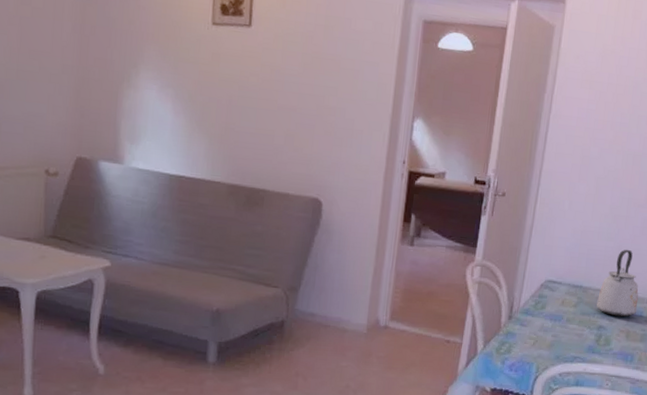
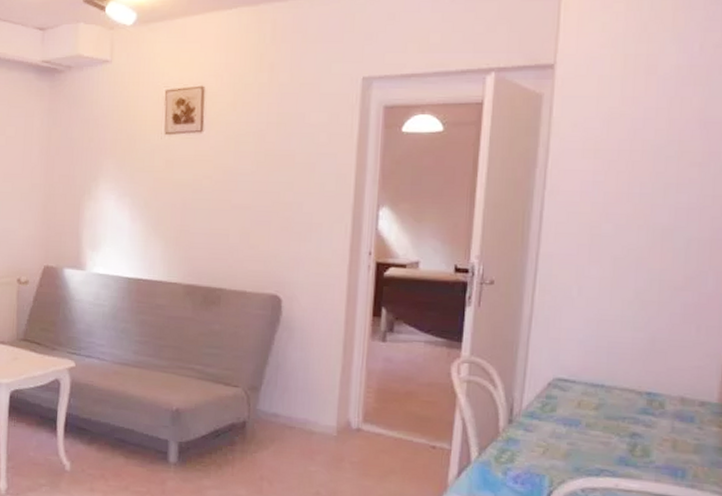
kettle: present [596,249,639,317] -> none [626,340,686,423]

